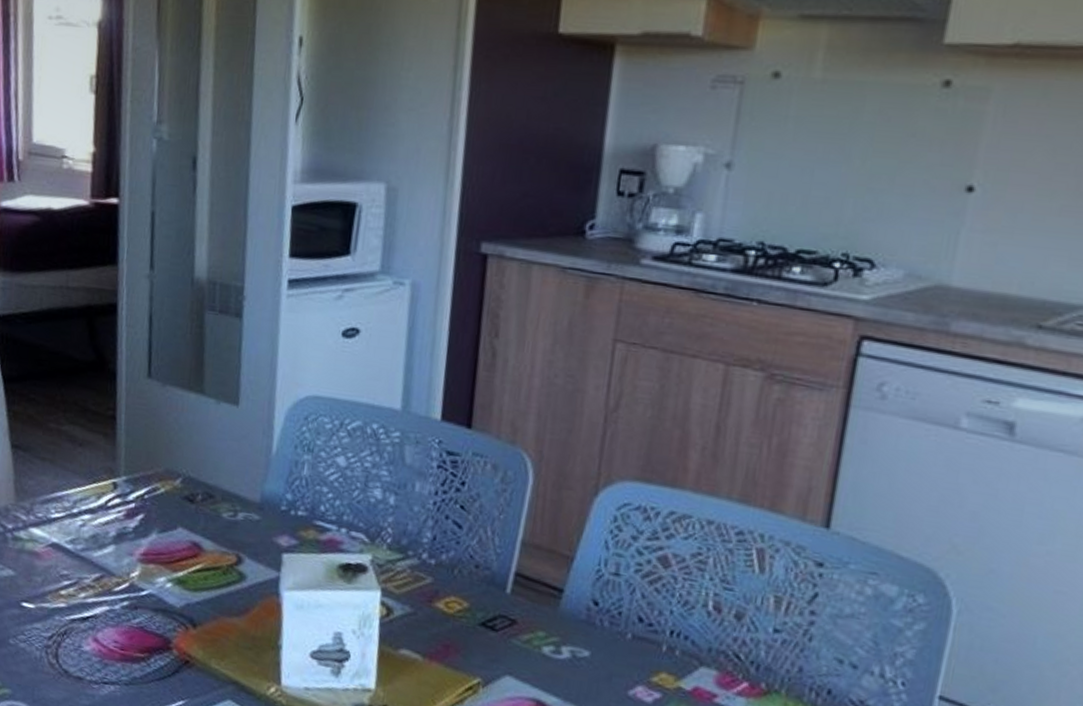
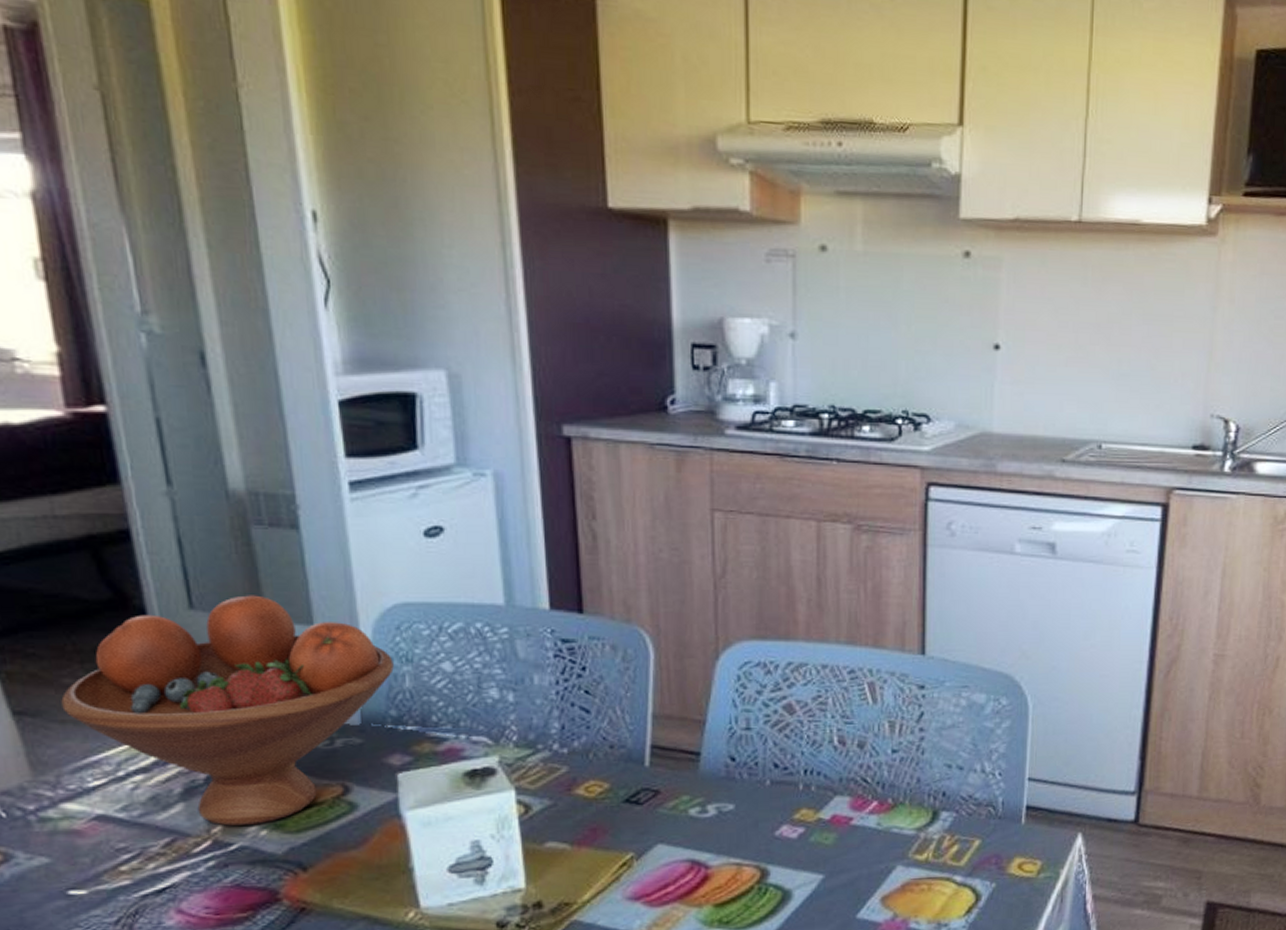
fruit bowl: none [45,371,297,577] -> present [61,595,394,826]

